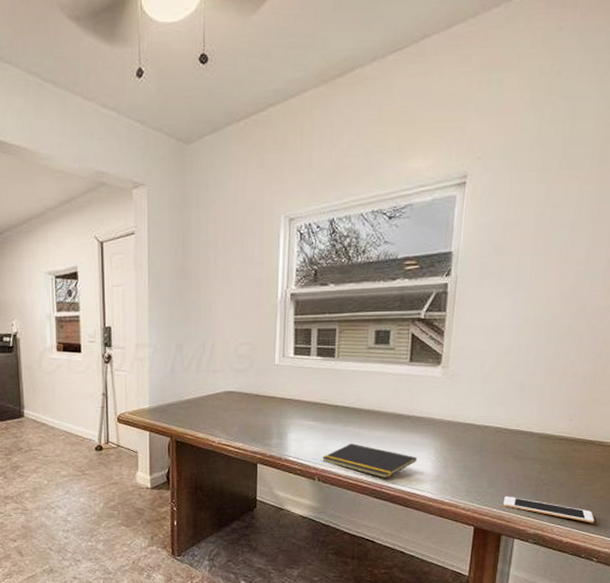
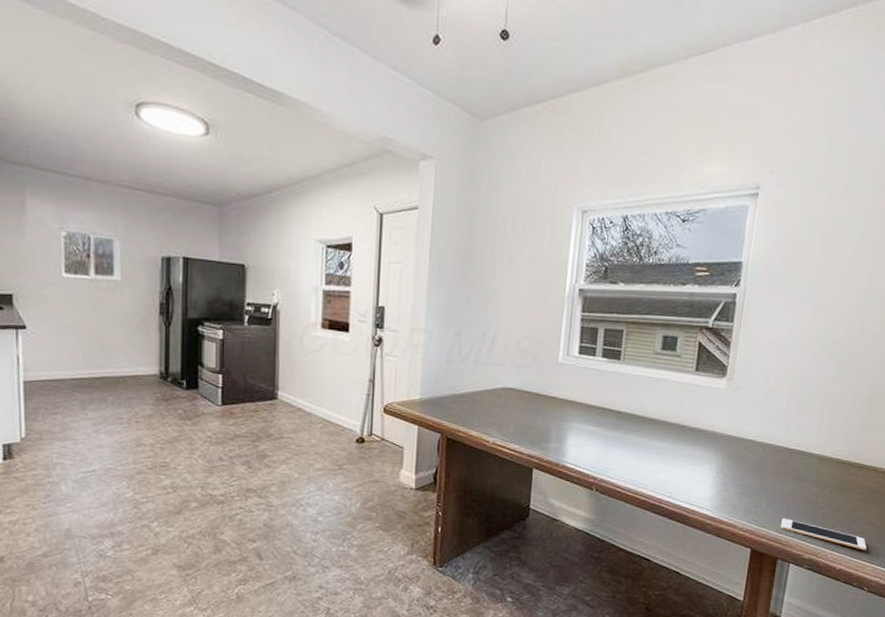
notepad: present [322,444,417,479] -> none [601,453,698,493]

